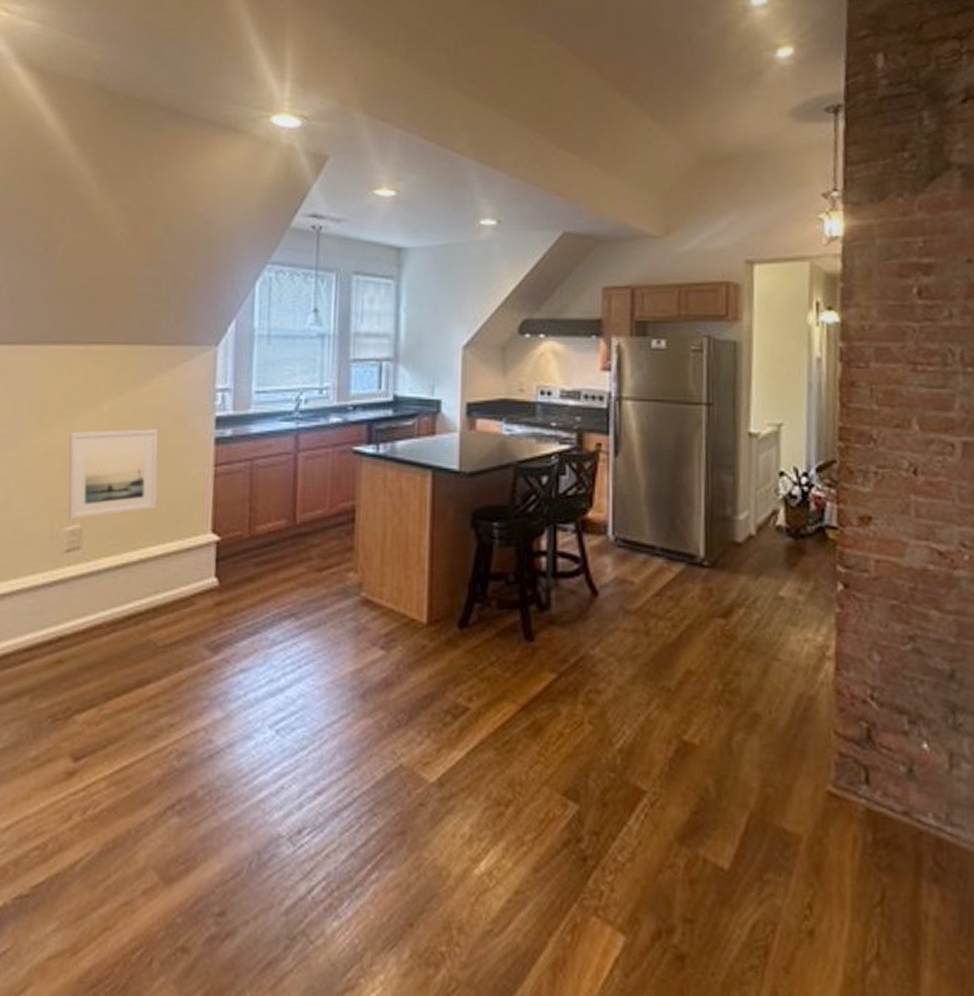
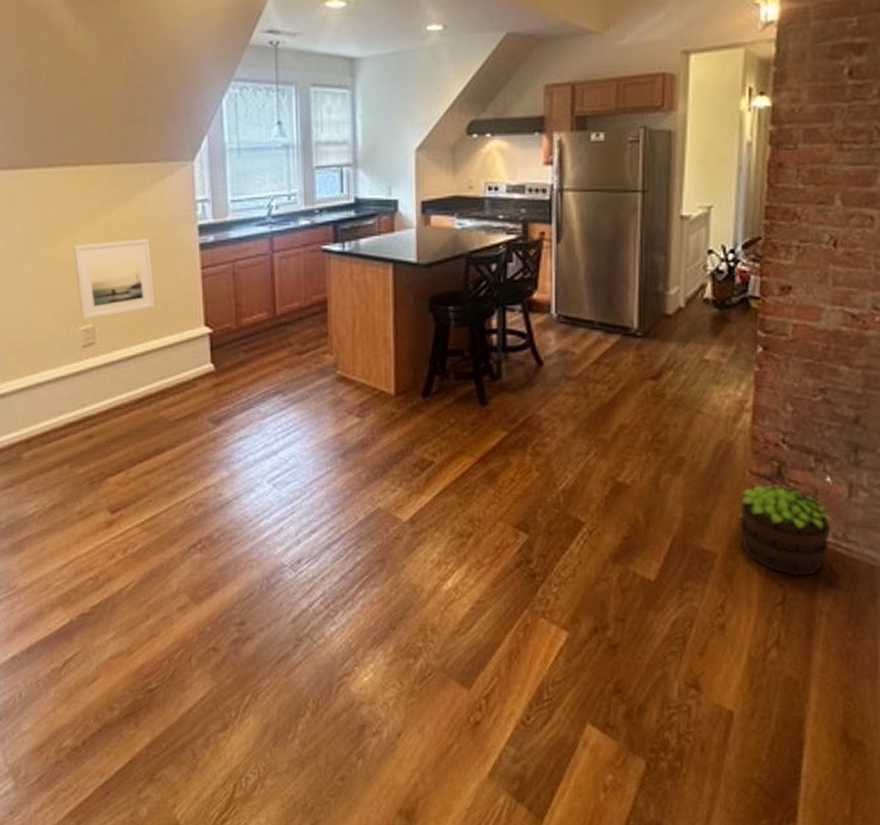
potted plant: none [825,751,934,869] -> present [739,486,834,577]

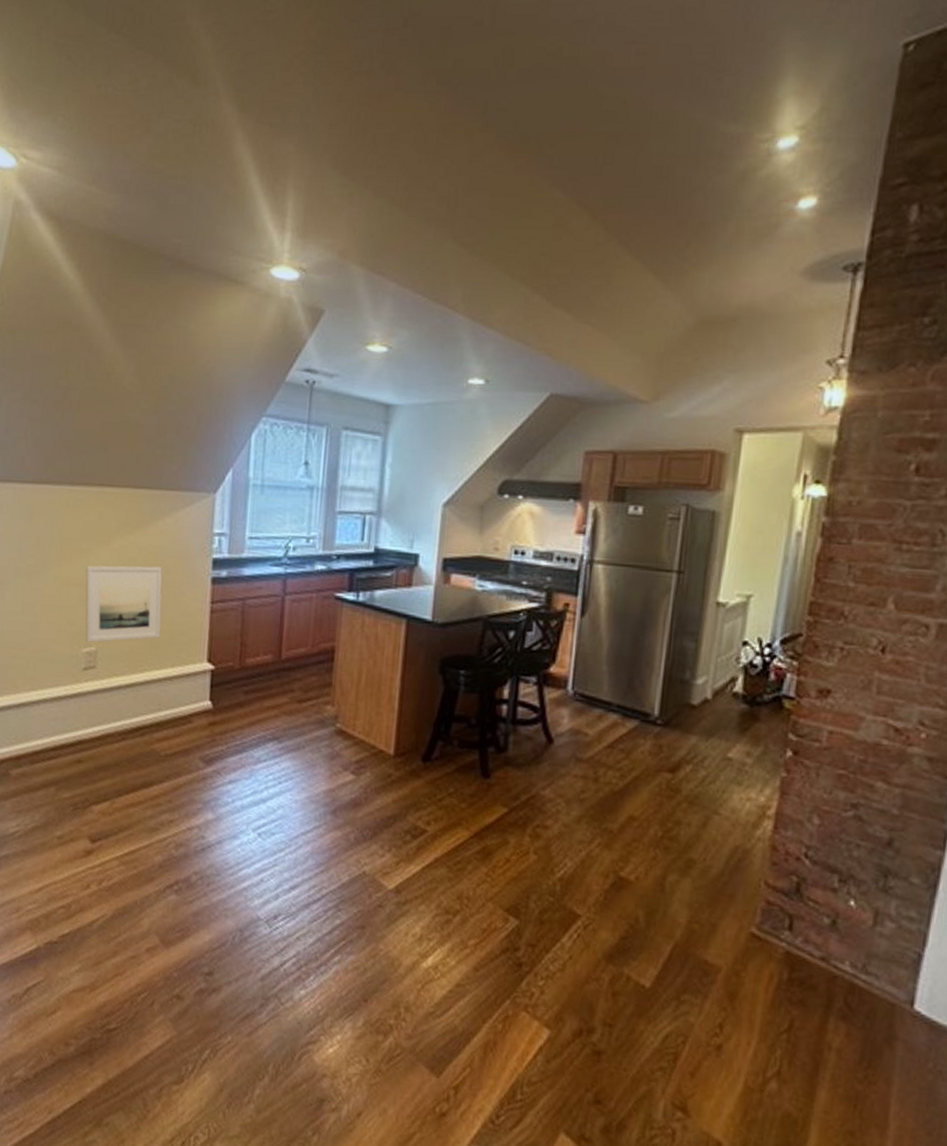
potted plant: present [739,486,834,577] -> none [748,900,854,1006]

